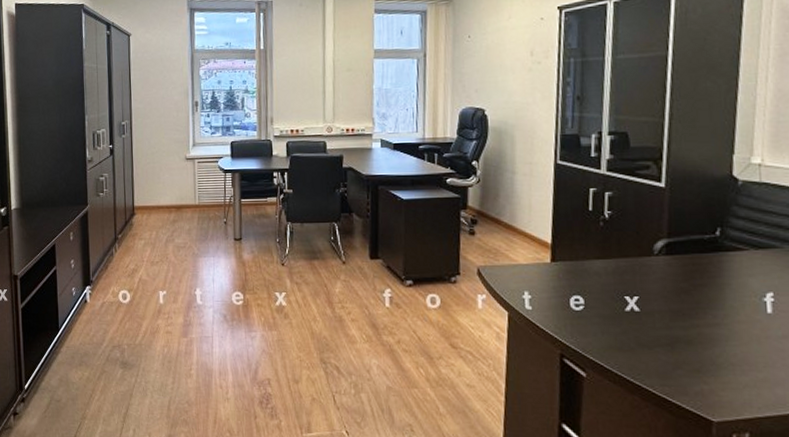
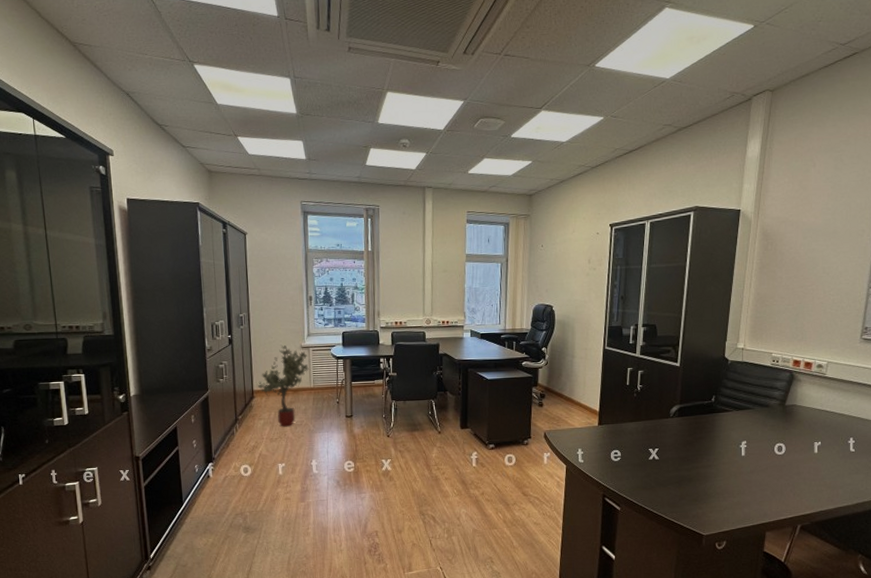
potted tree: none [138,156,194,249] -> present [257,345,309,427]

